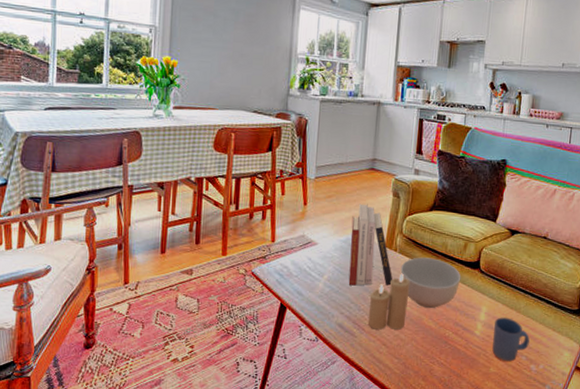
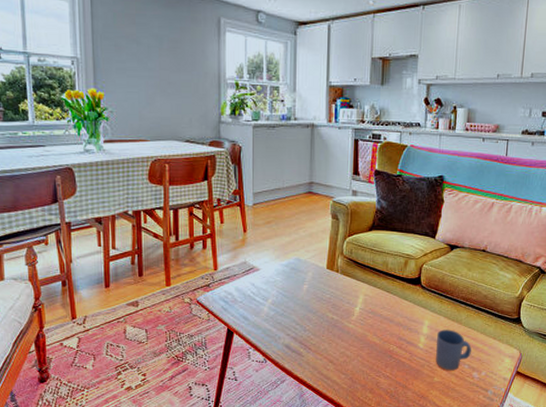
books: present [348,203,392,286] -> none [292,227,335,308]
candle: present [368,273,410,330] -> none [314,293,353,348]
bowl: present [400,257,461,308] -> none [343,277,403,324]

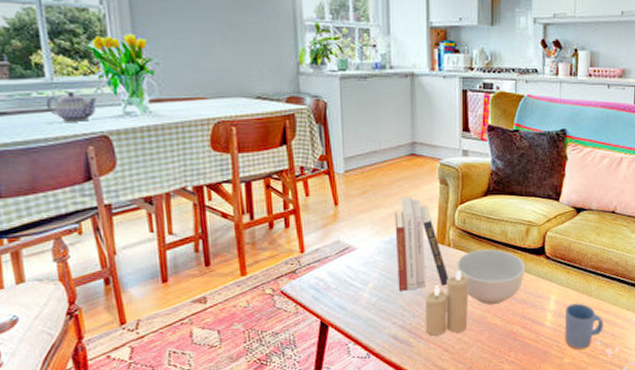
teapot: none [27,132,65,156] -> present [45,91,98,122]
books: none [292,227,335,308] -> present [394,196,448,291]
candle: none [314,293,353,348] -> present [424,270,469,336]
bowl: none [343,277,403,324] -> present [456,249,526,304]

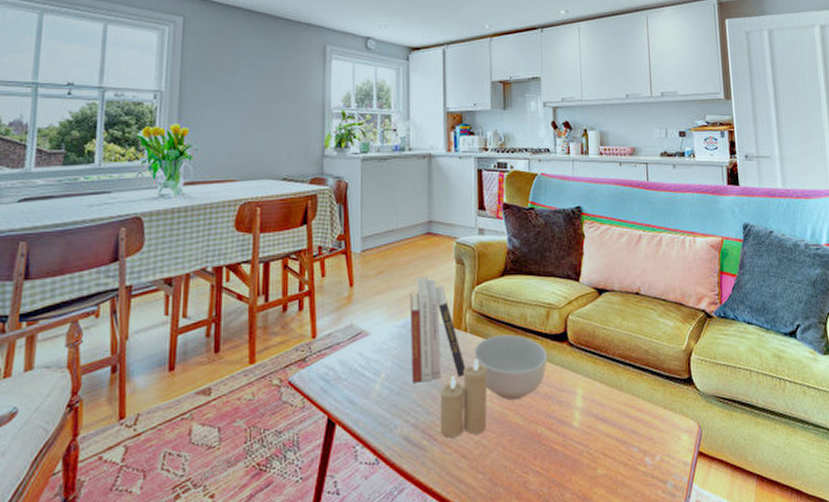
teapot: present [45,91,98,122] -> none [89,176,137,204]
mug: present [565,303,604,350] -> none [595,399,639,458]

